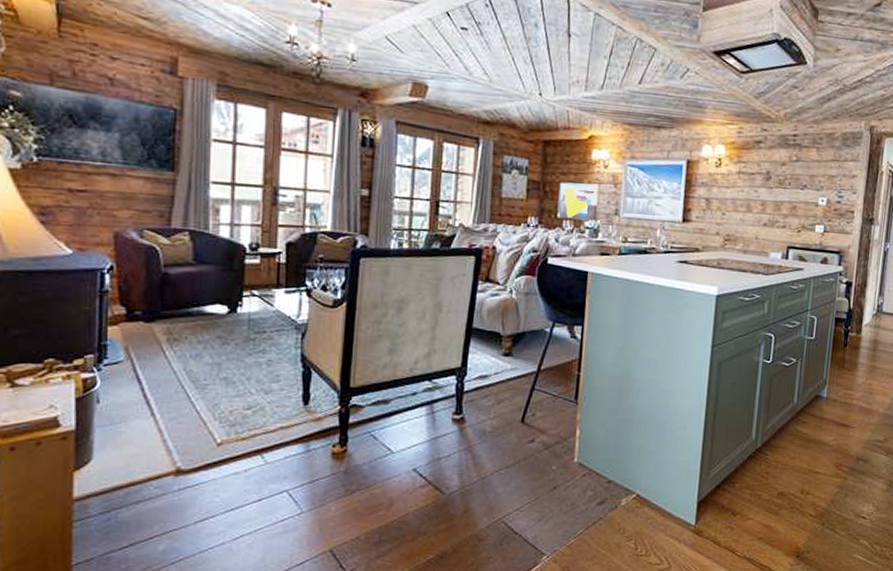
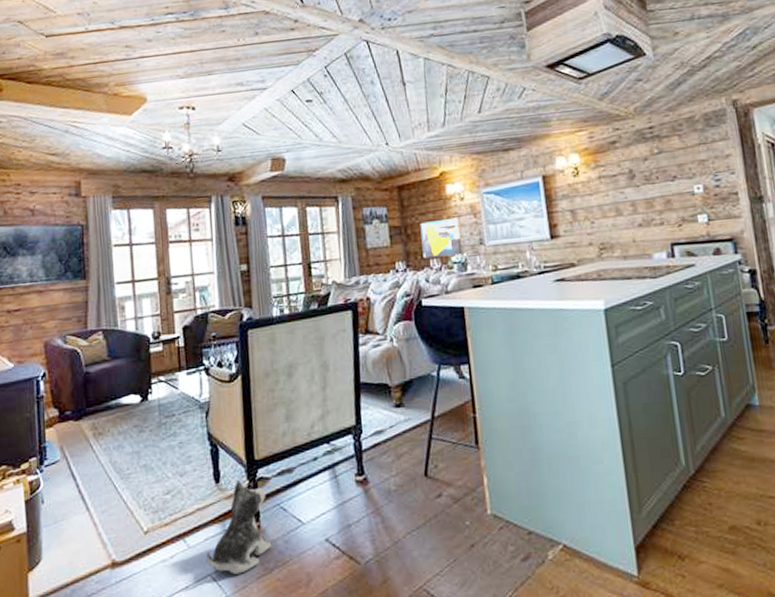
plush toy: none [285,405,358,493] -> present [206,480,272,575]

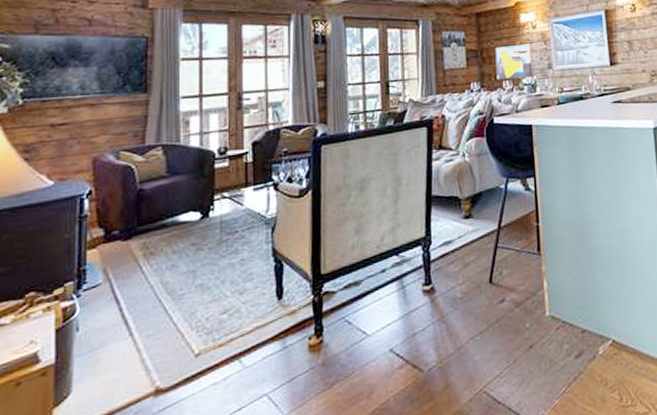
plush toy: present [206,480,272,575] -> none [263,296,334,392]

